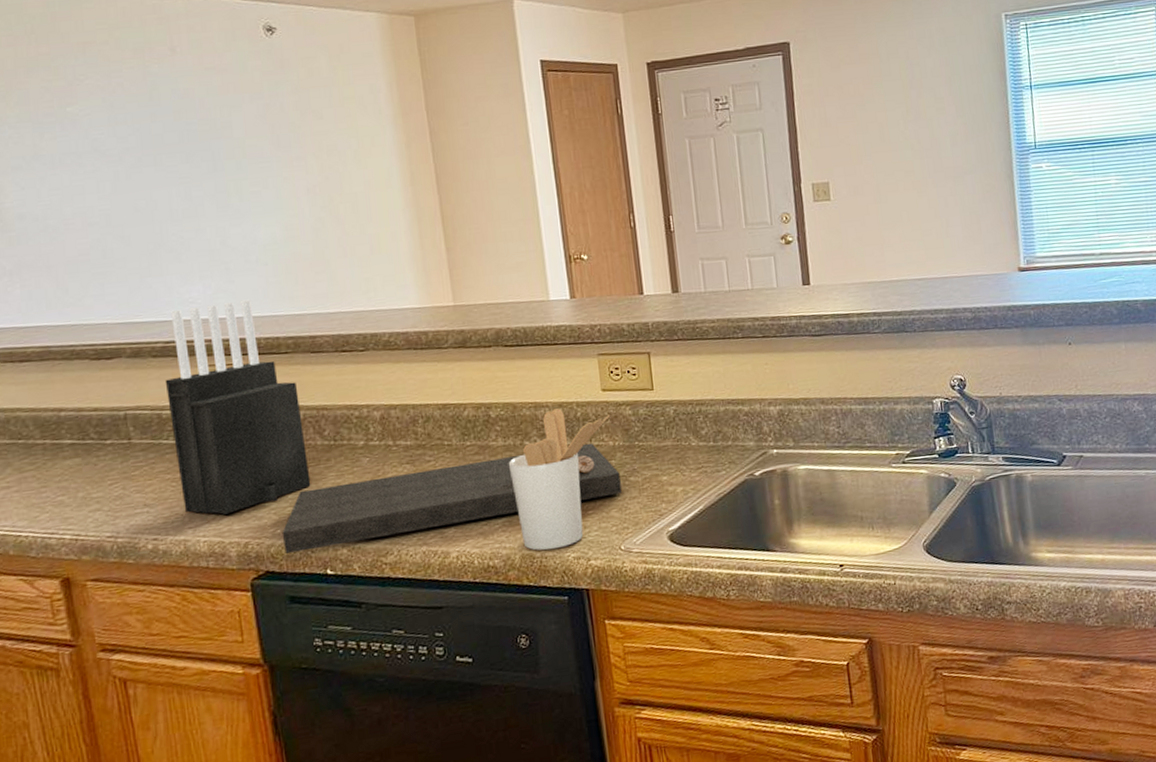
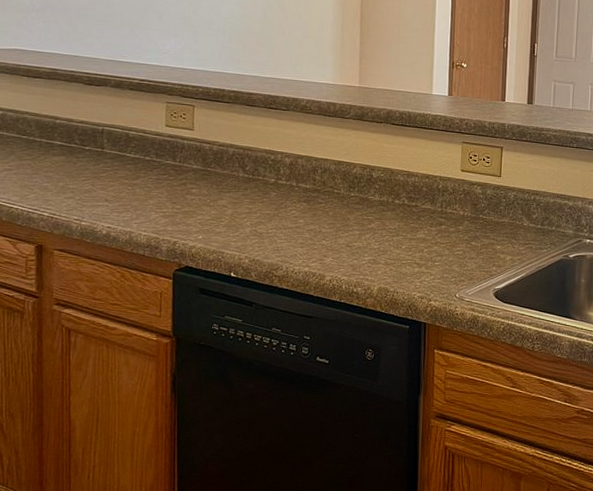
knife block: present [165,299,311,515] -> none [134,56,232,217]
cutting board: present [282,443,622,554] -> none [202,209,464,256]
utensil holder: present [508,408,611,551] -> none [380,179,465,288]

